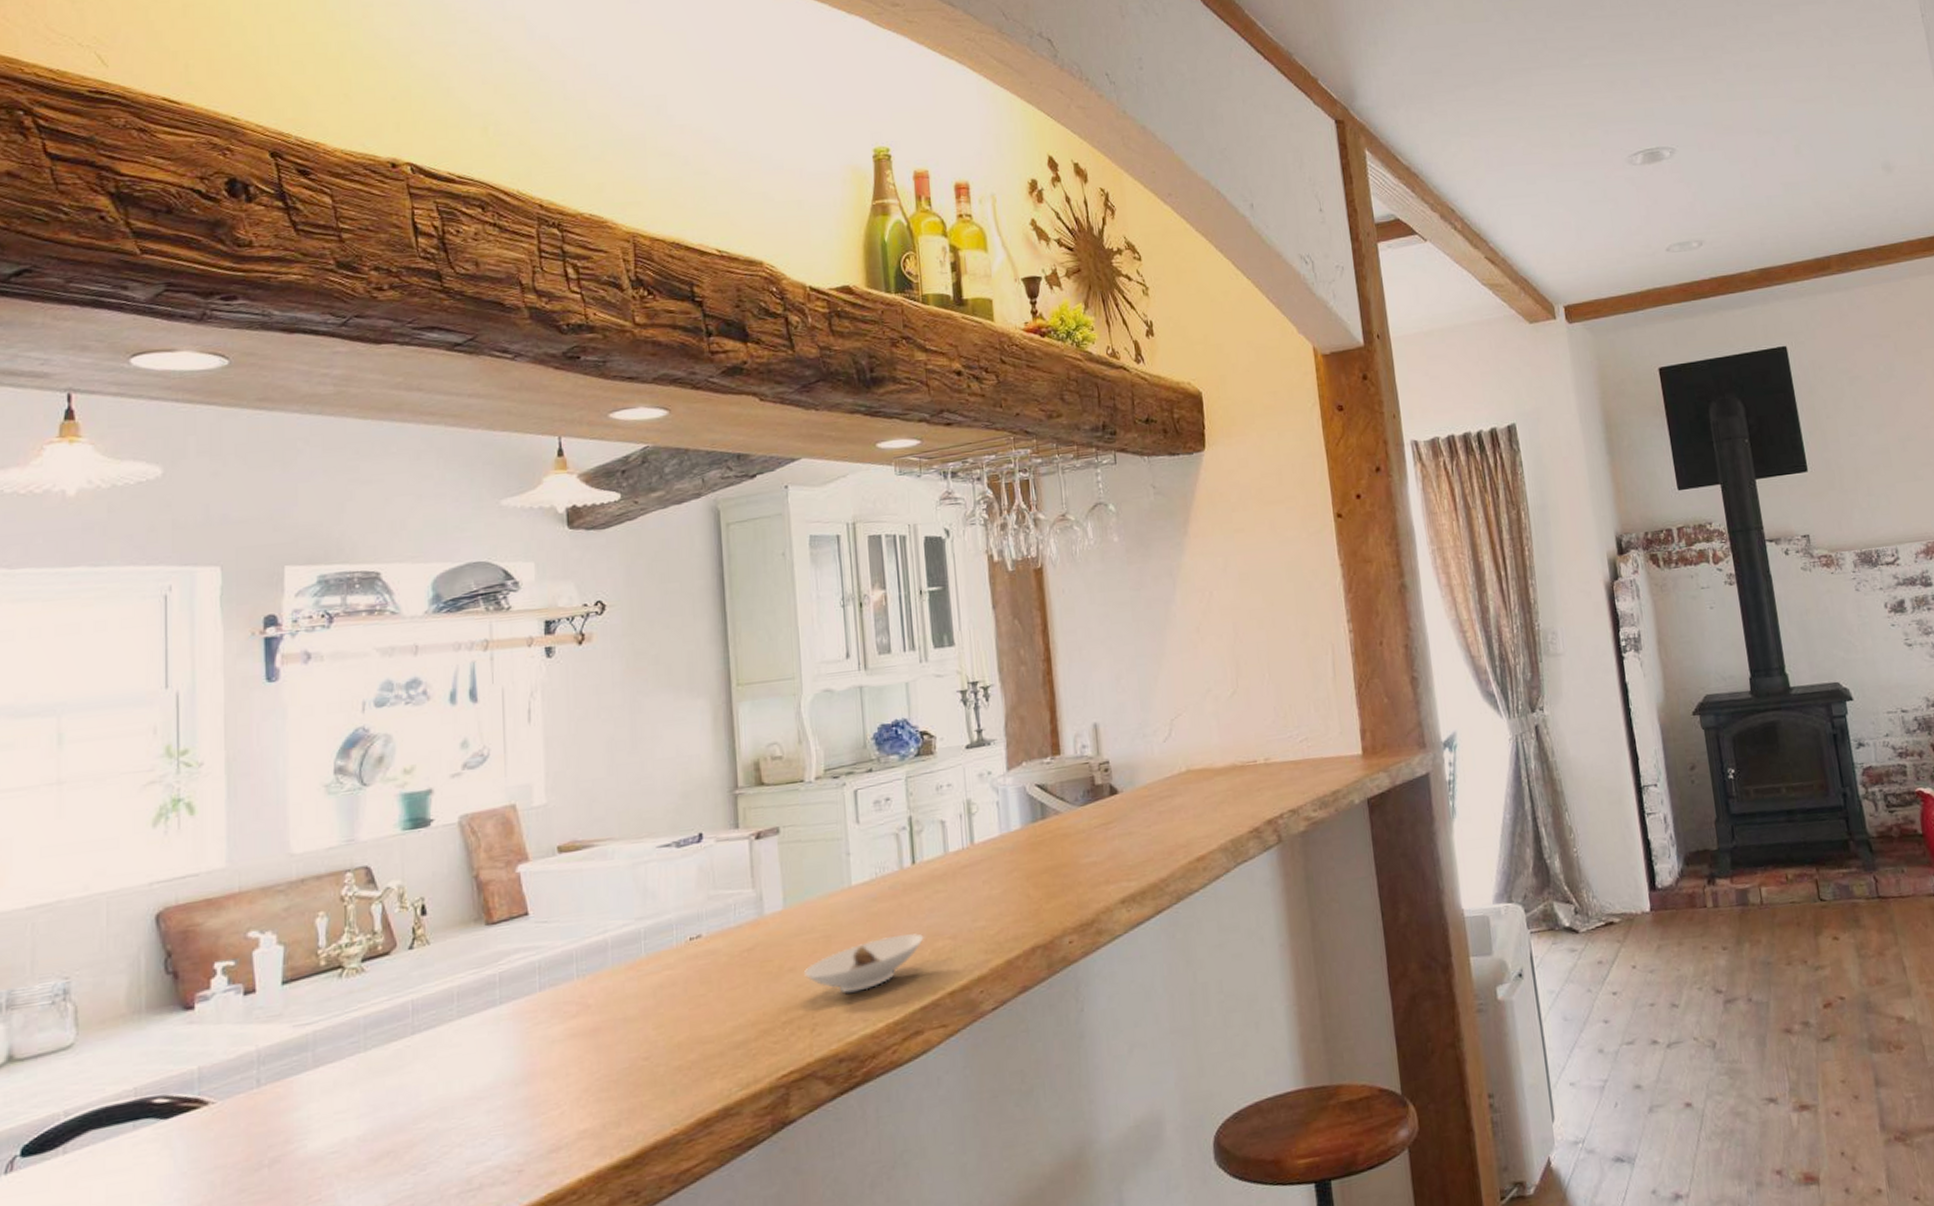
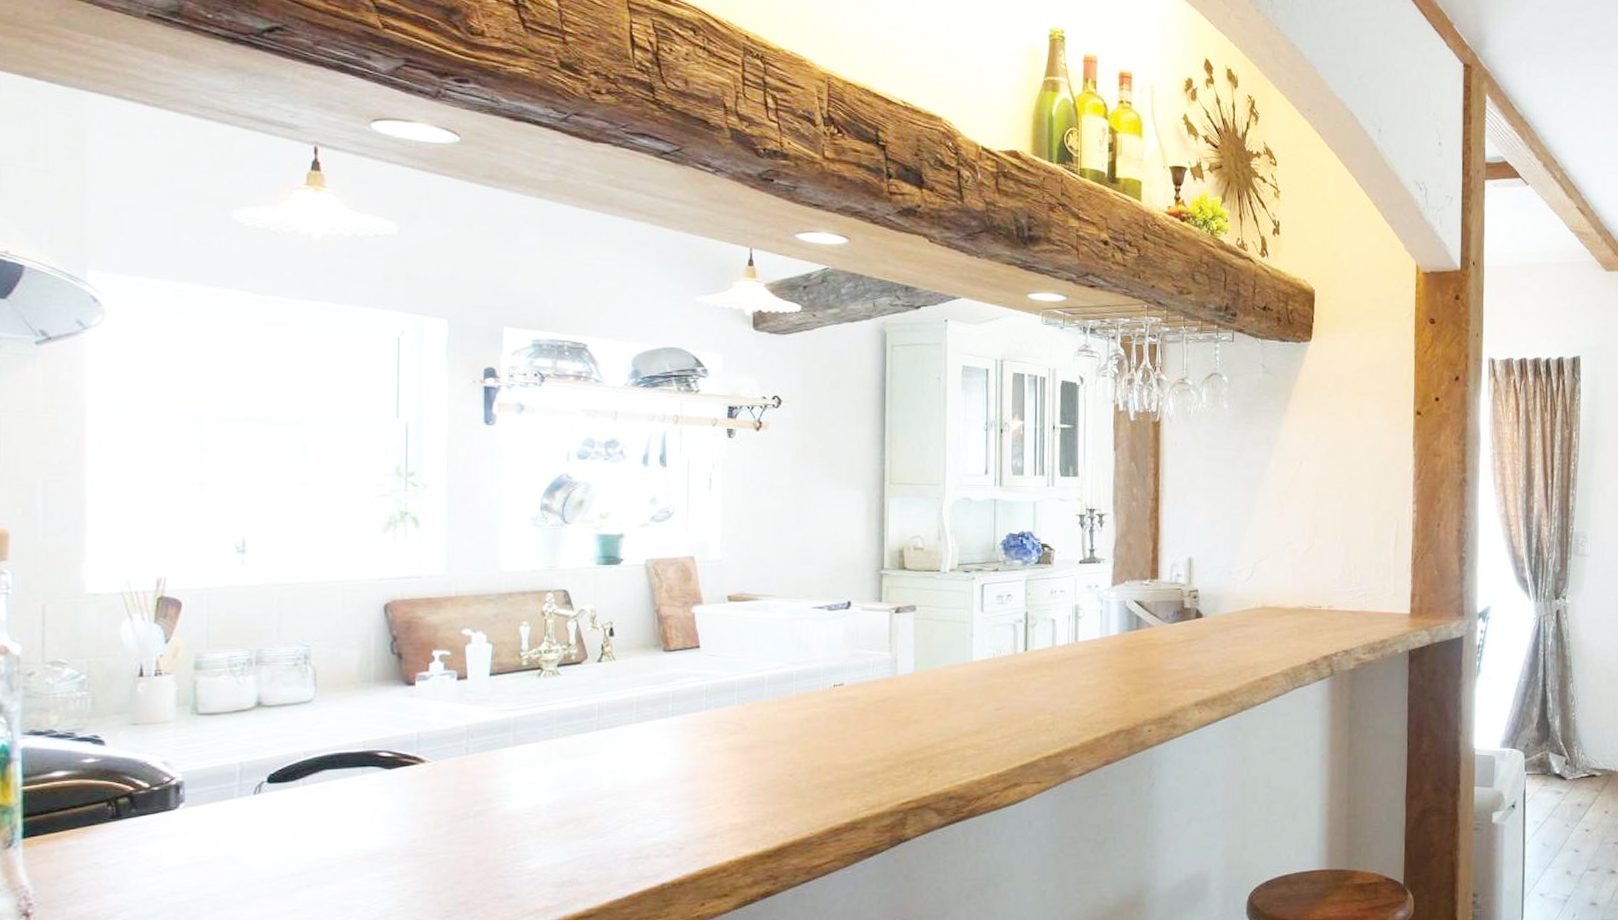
saucer: present [803,933,924,994] -> none [926,707,1029,746]

